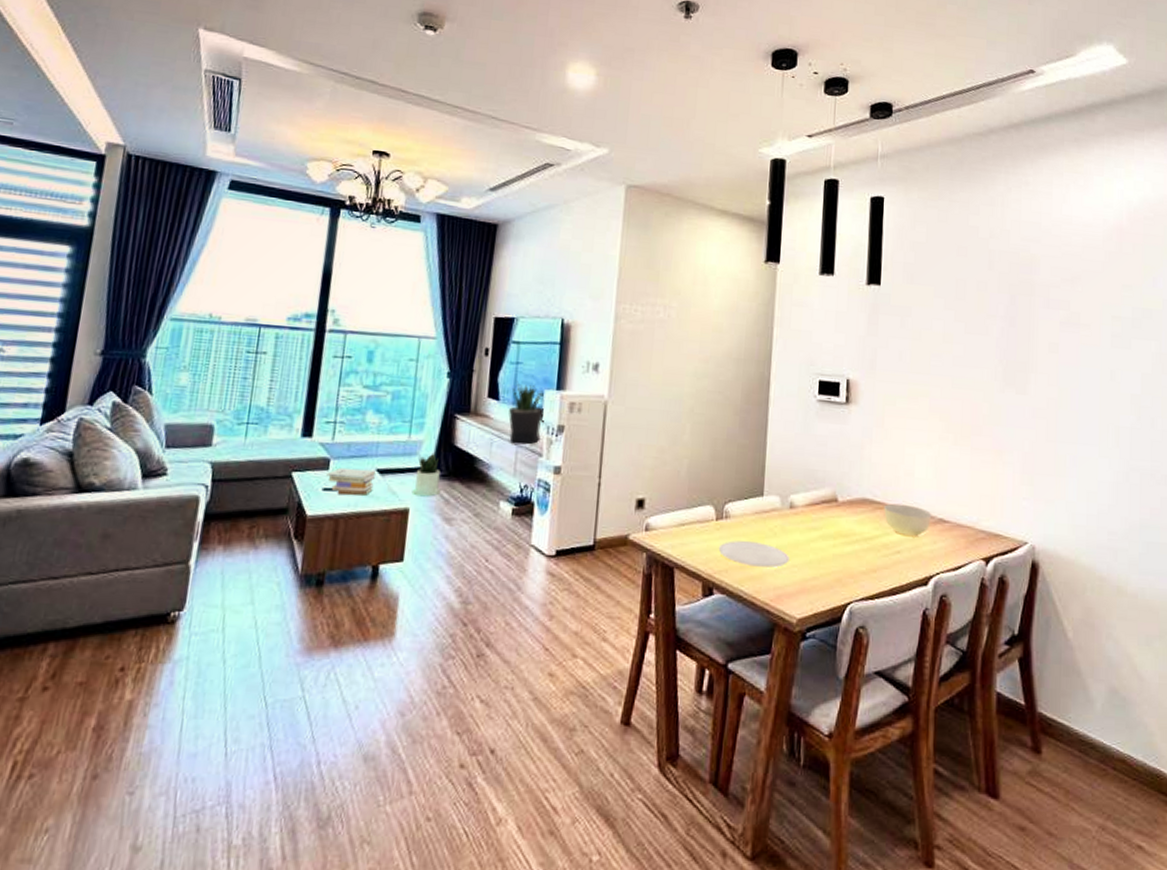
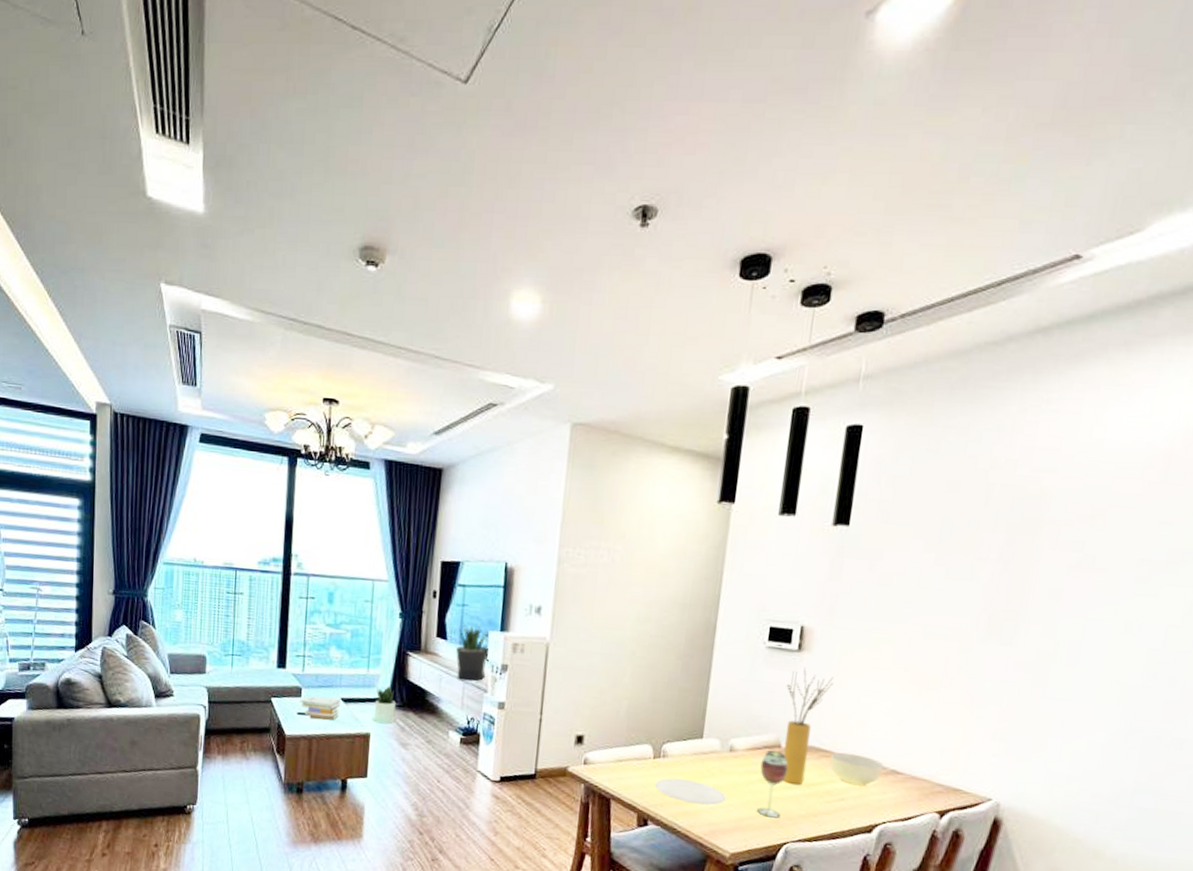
wineglass: none [820,504,846,577] -> present [757,749,788,818]
vase: none [838,420,880,539] -> present [783,668,834,785]

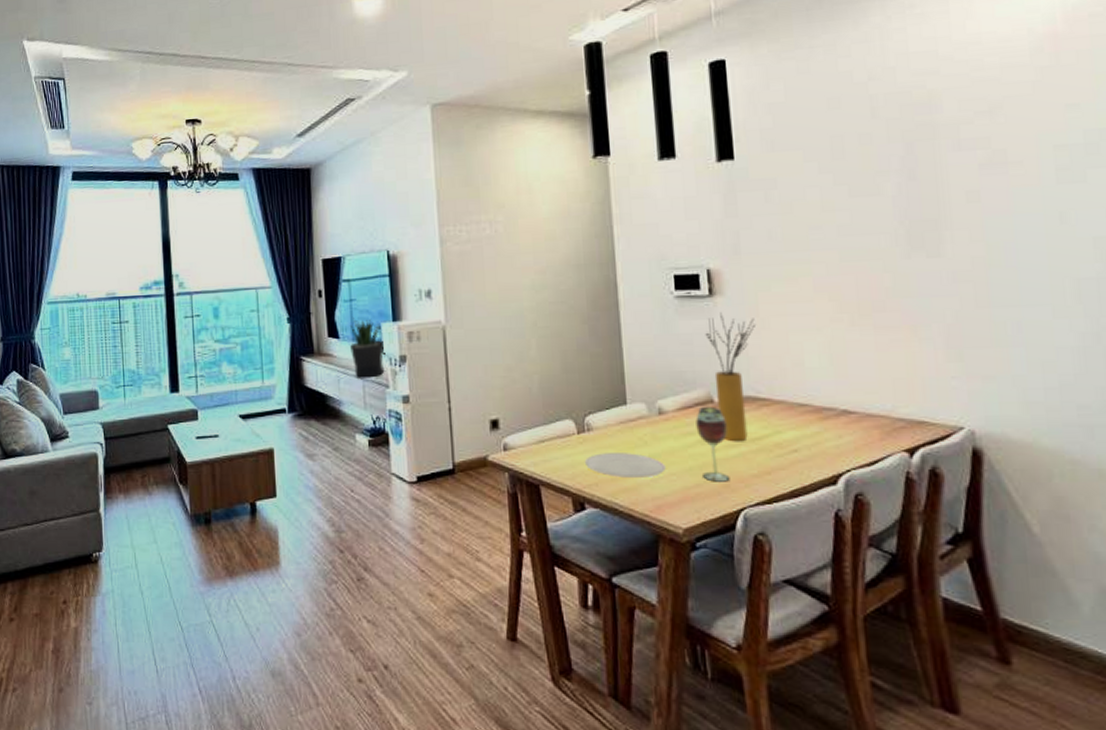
books: present [299,695,340,721] -> none [197,416,239,442]
planter: present [372,686,397,724] -> none [273,395,300,437]
bowl: present [830,752,885,787] -> none [771,398,833,433]

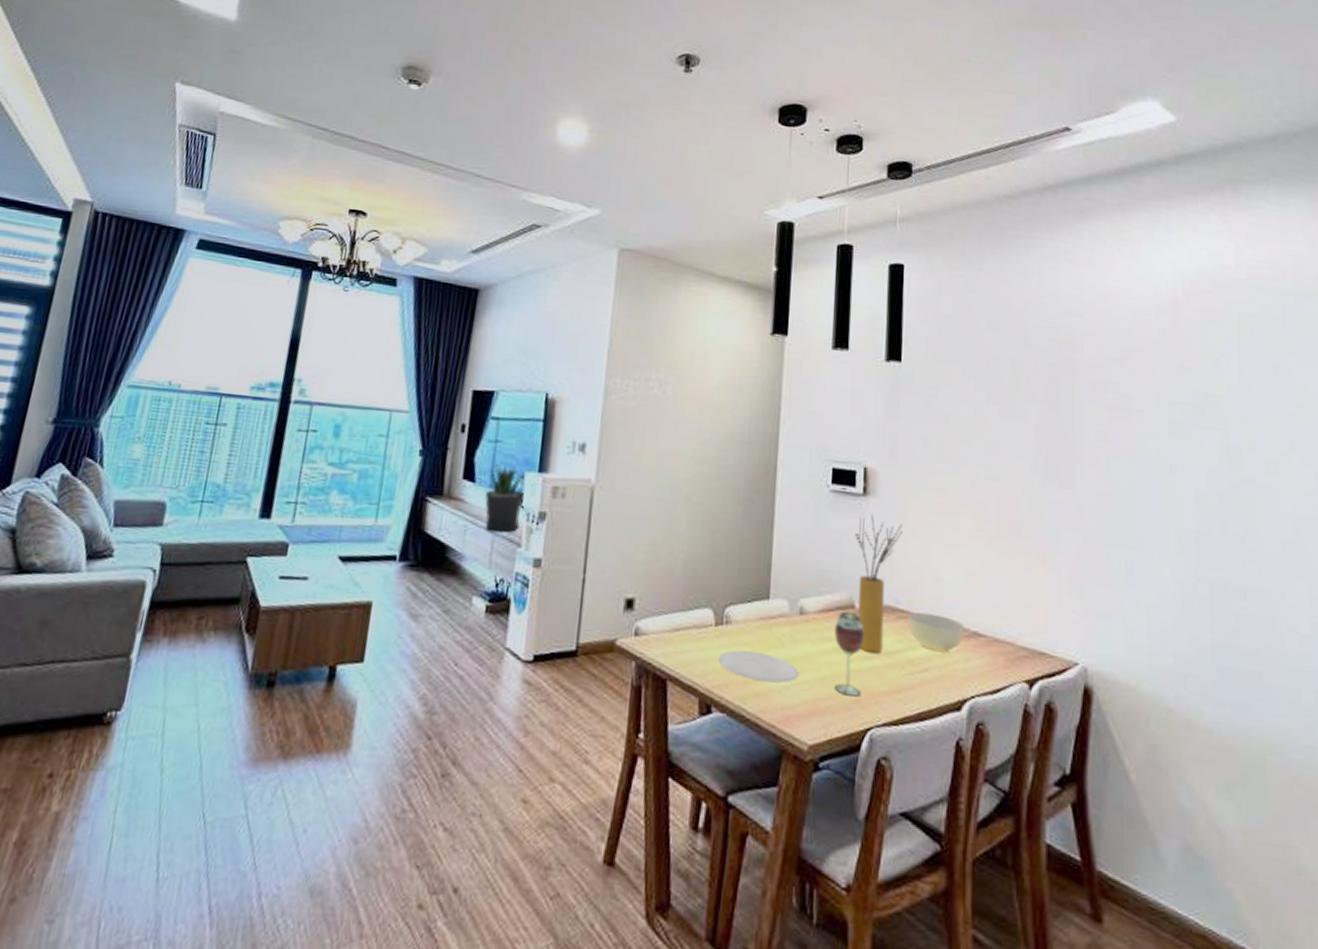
bowl: none [771,398,833,433] -> present [908,612,965,653]

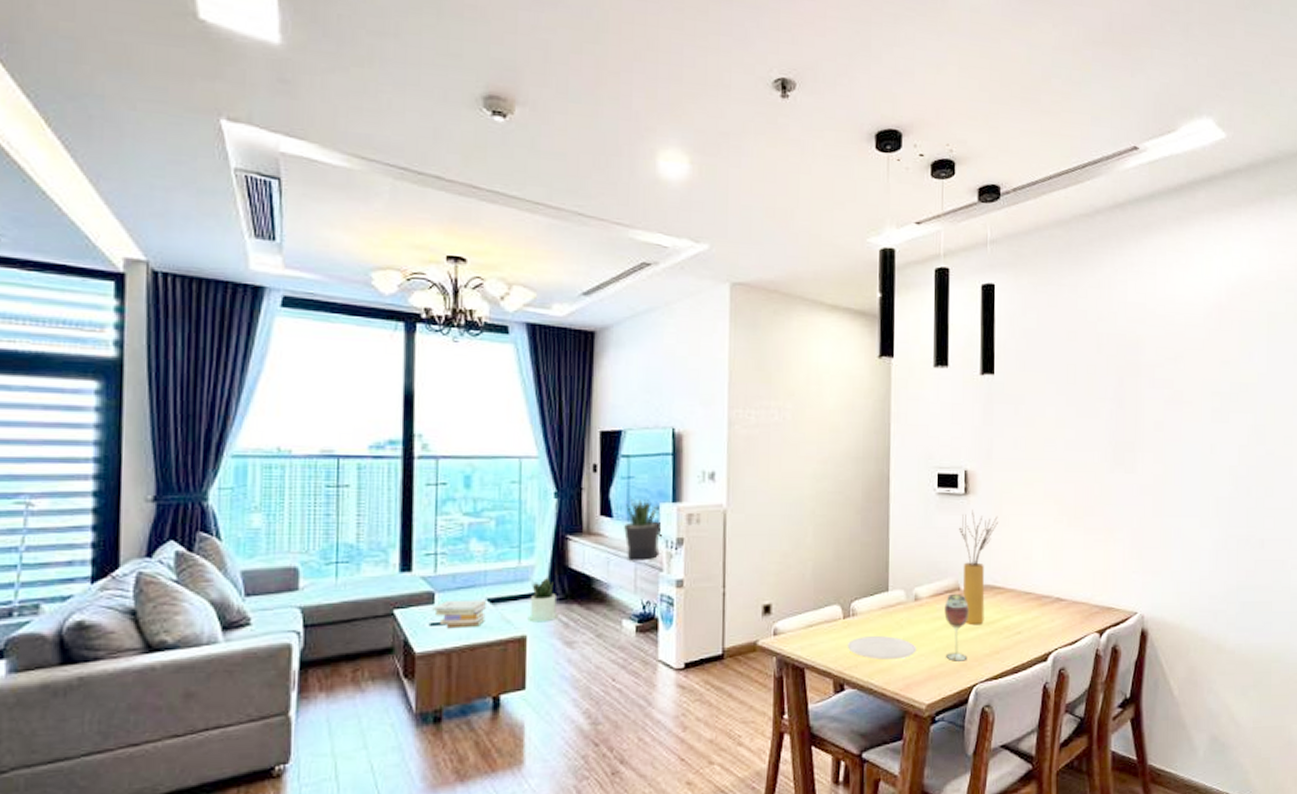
books: none [284,553,338,586] -> present [432,599,486,629]
planter: none [376,539,408,590] -> present [527,577,559,623]
bowl: present [908,612,965,653] -> none [1004,587,1050,618]

